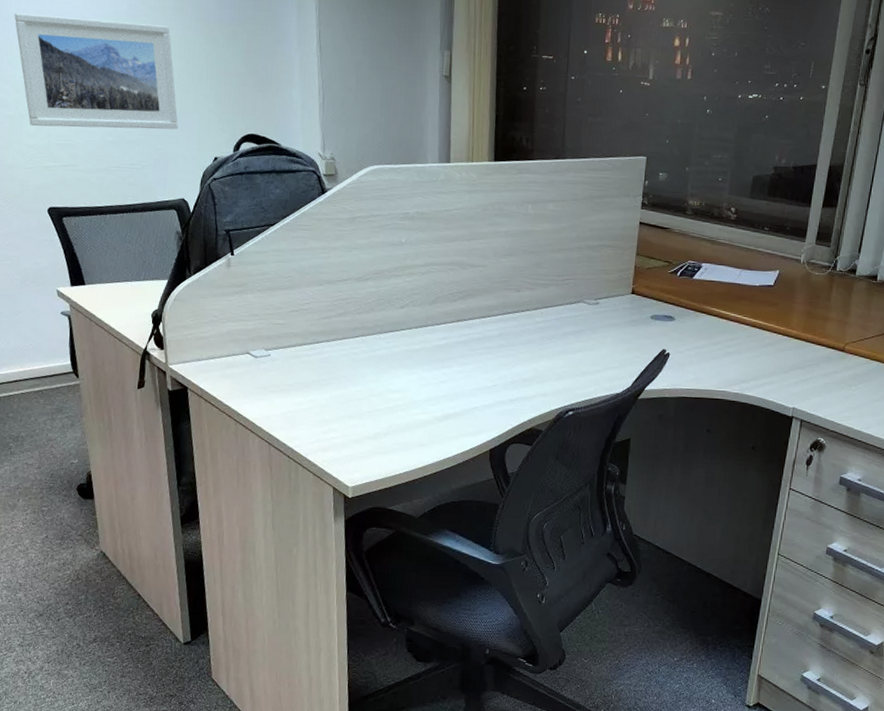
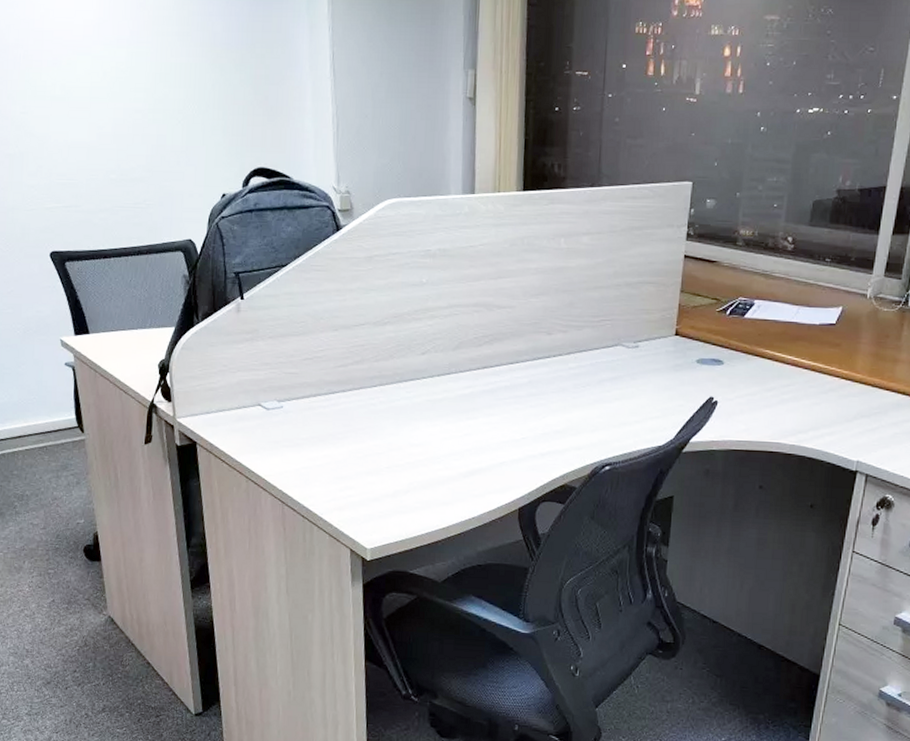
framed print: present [14,13,178,130] -> none [13,44,184,165]

